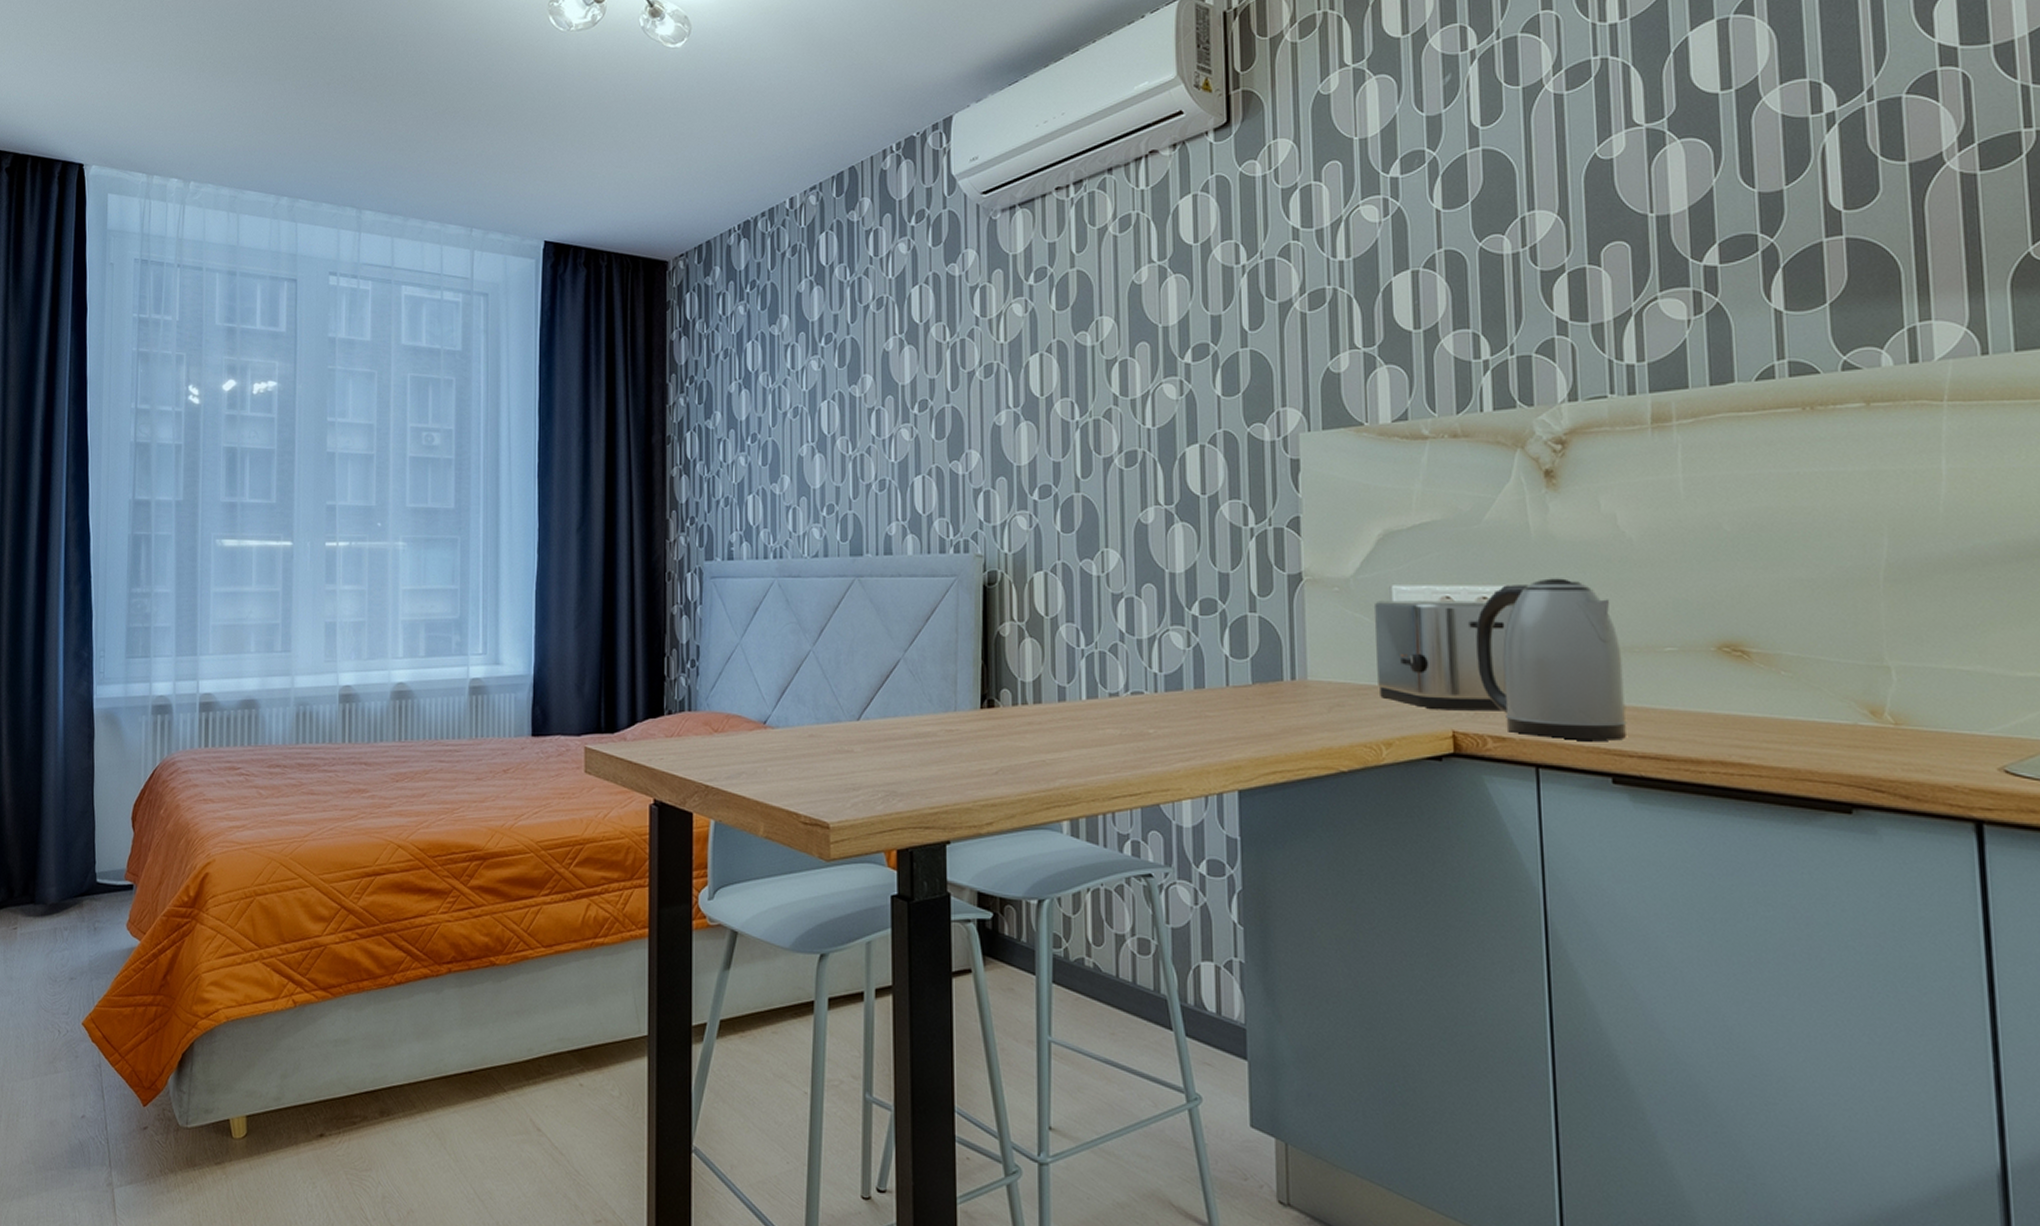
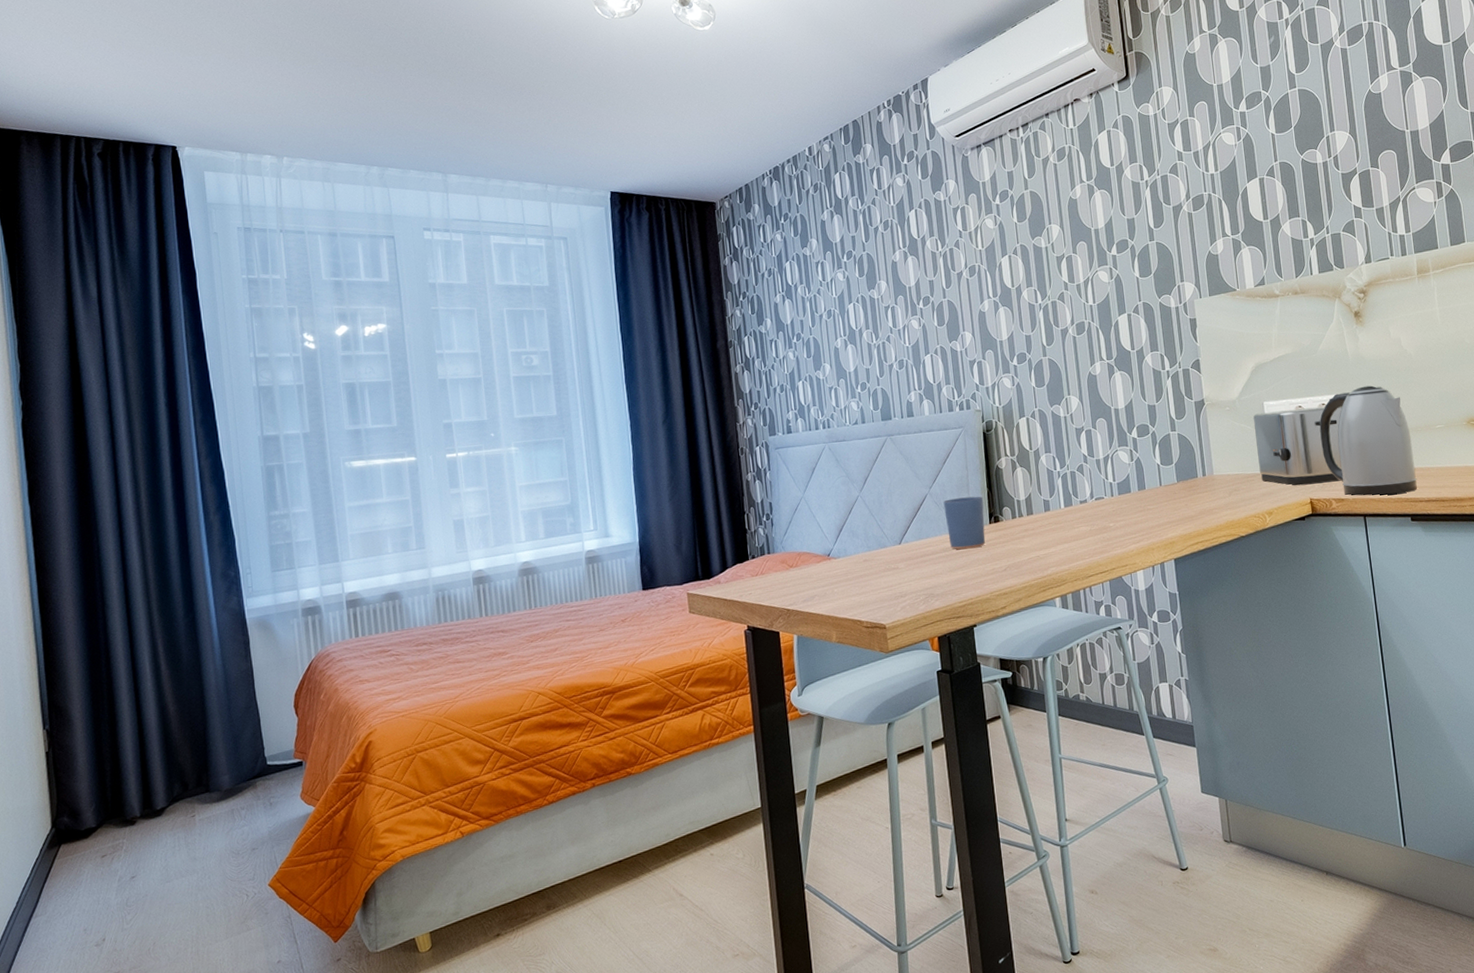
mug: none [921,669,974,739] -> present [943,496,986,550]

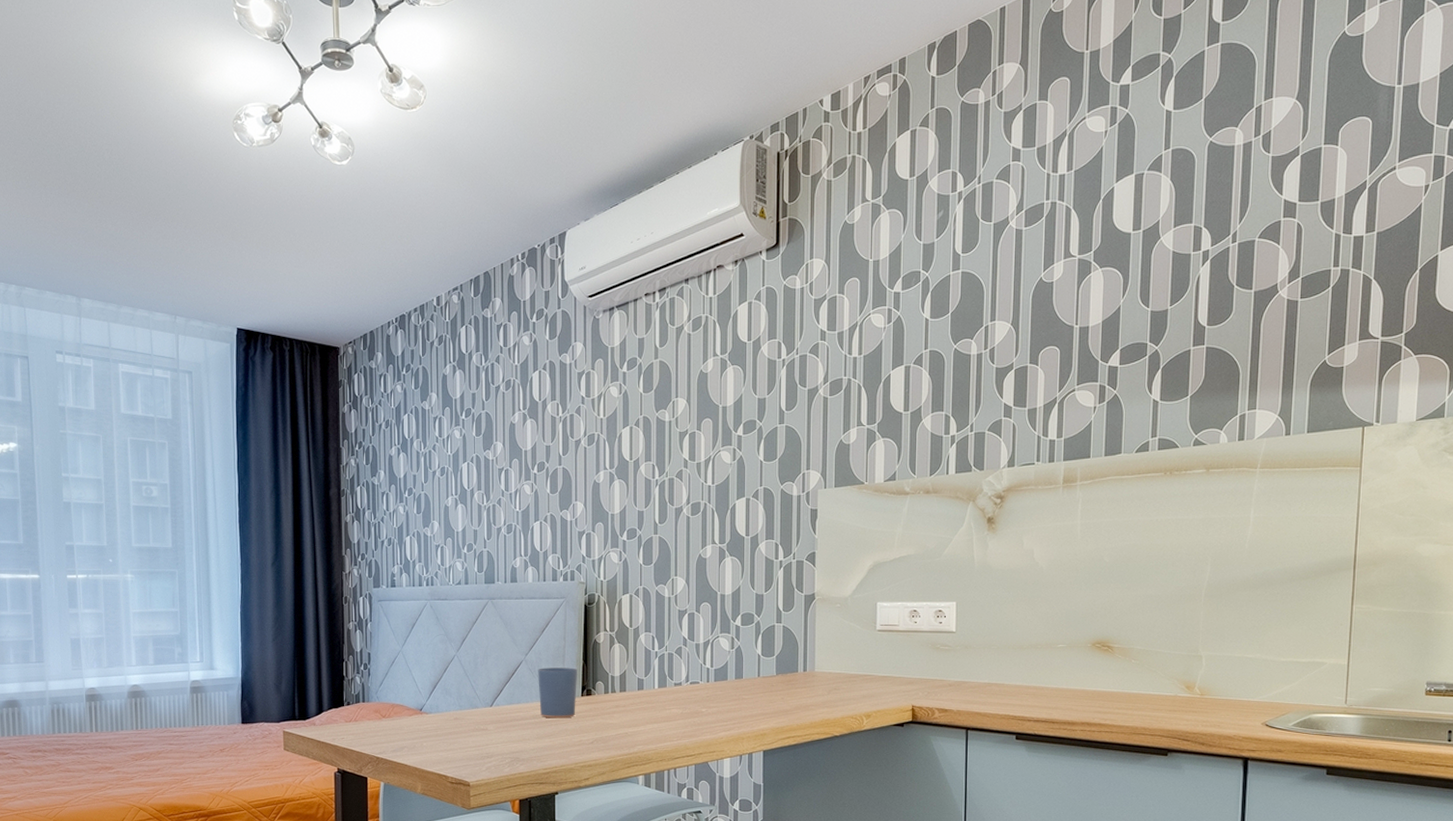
toaster: present [1253,406,1343,486] -> none [863,613,960,691]
kettle: present [1319,385,1417,496] -> none [932,596,1029,710]

